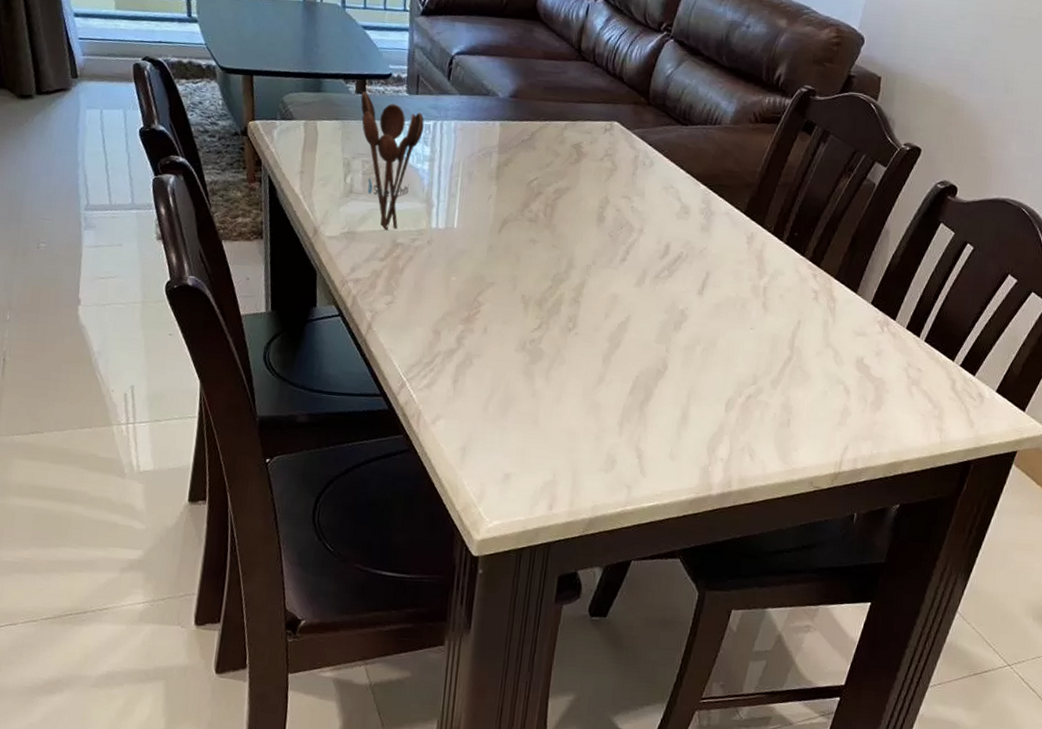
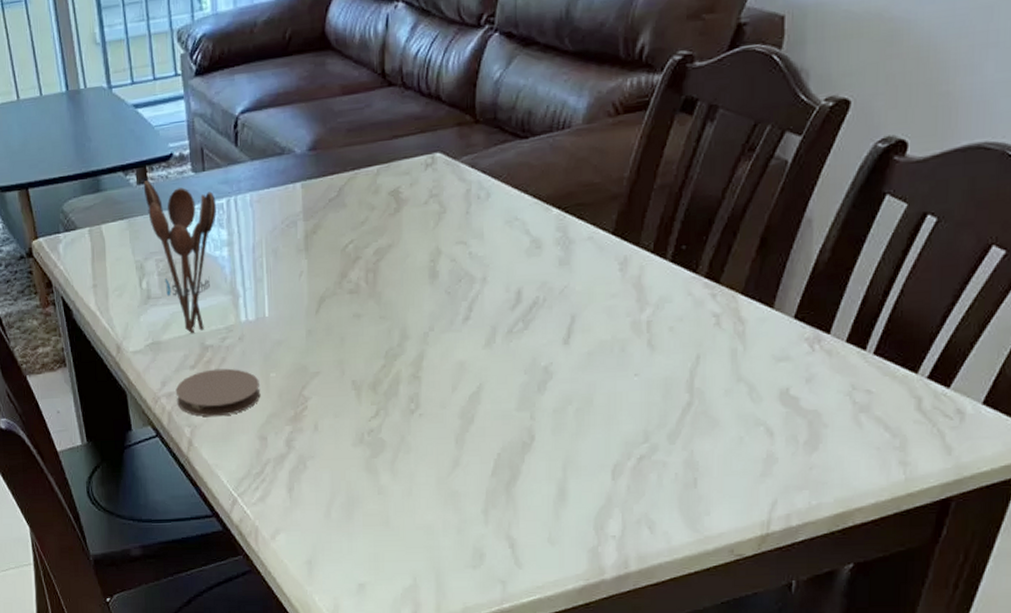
coaster: none [362,264,441,308] -> present [175,368,261,417]

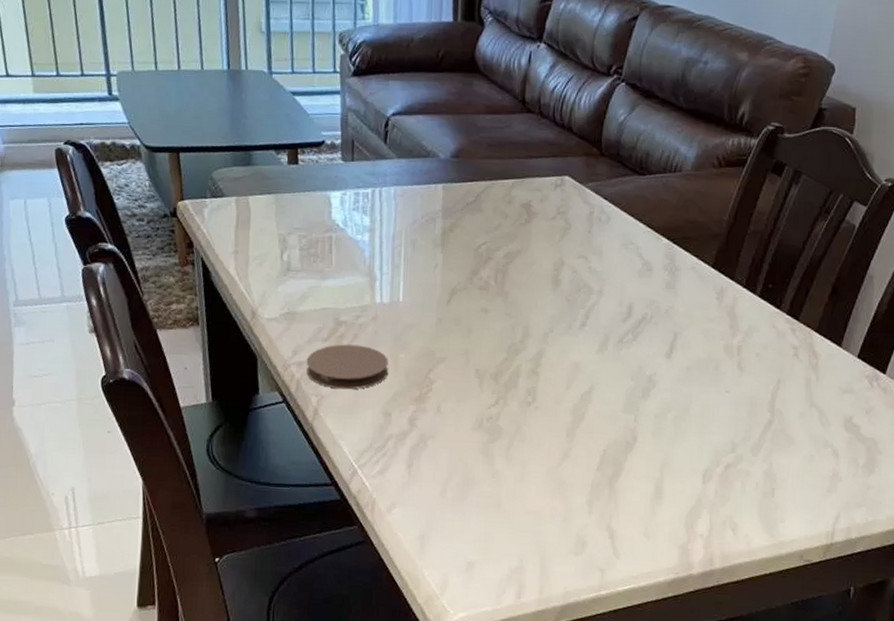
utensil holder: present [143,180,216,334] -> none [293,162,362,309]

